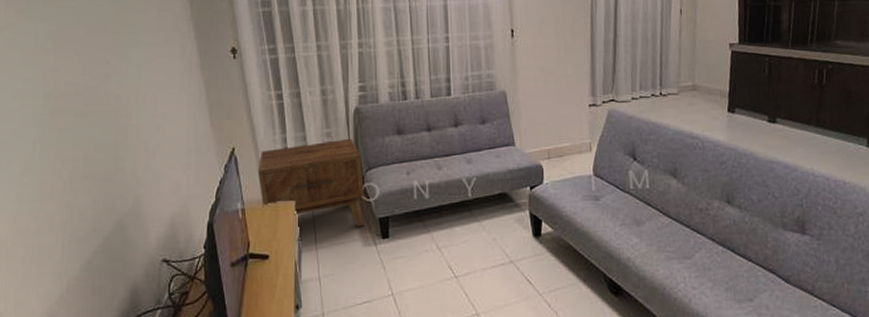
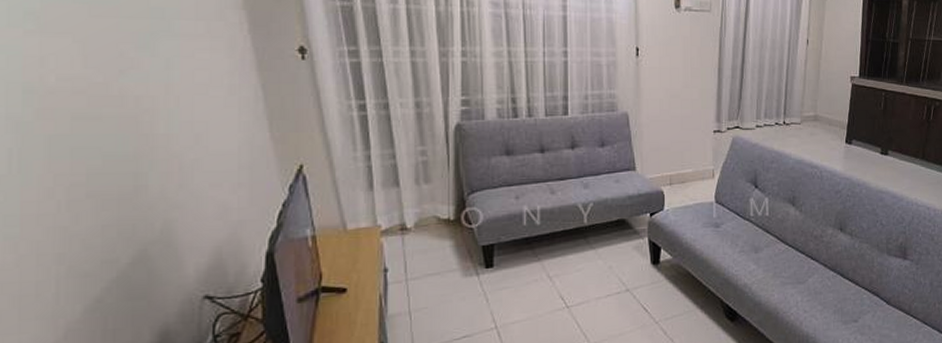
side table: present [257,138,365,227] -> none [332,158,465,256]

